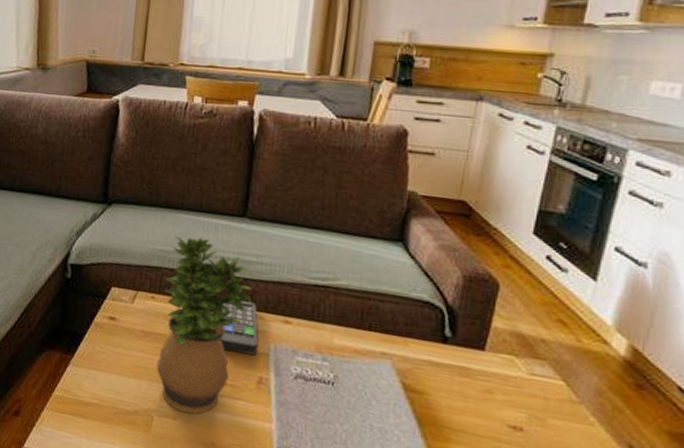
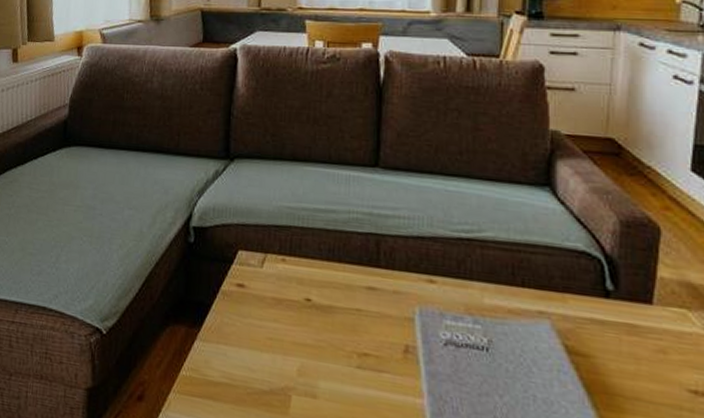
potted plant: present [156,237,254,414] -> none [291,191,394,391]
remote control: present [220,301,259,356] -> none [359,259,402,321]

